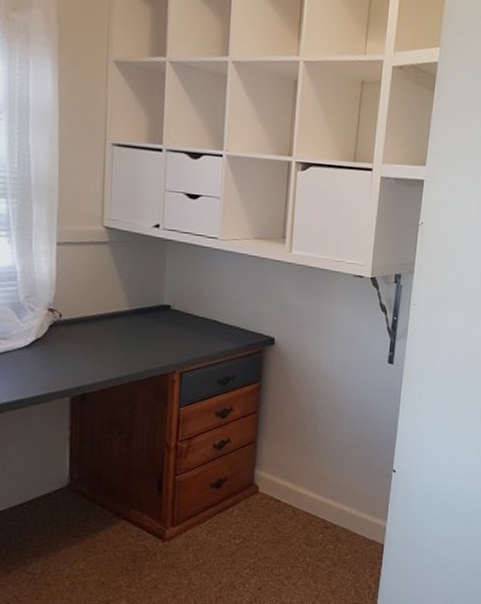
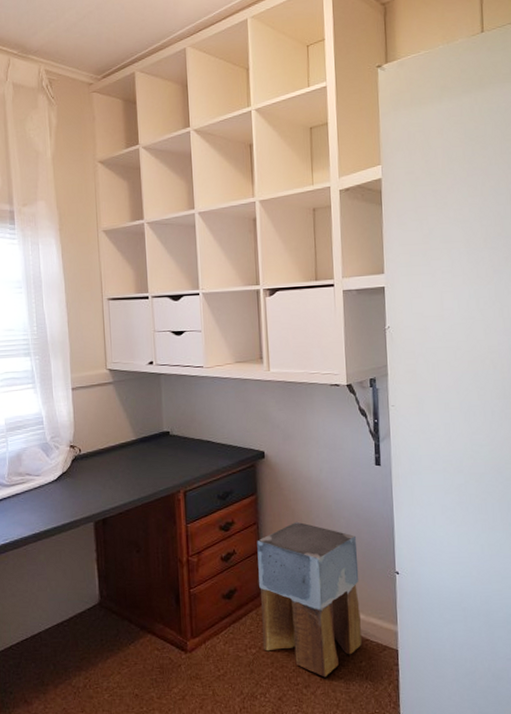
stool: none [248,413,359,569] -> present [257,521,362,678]

